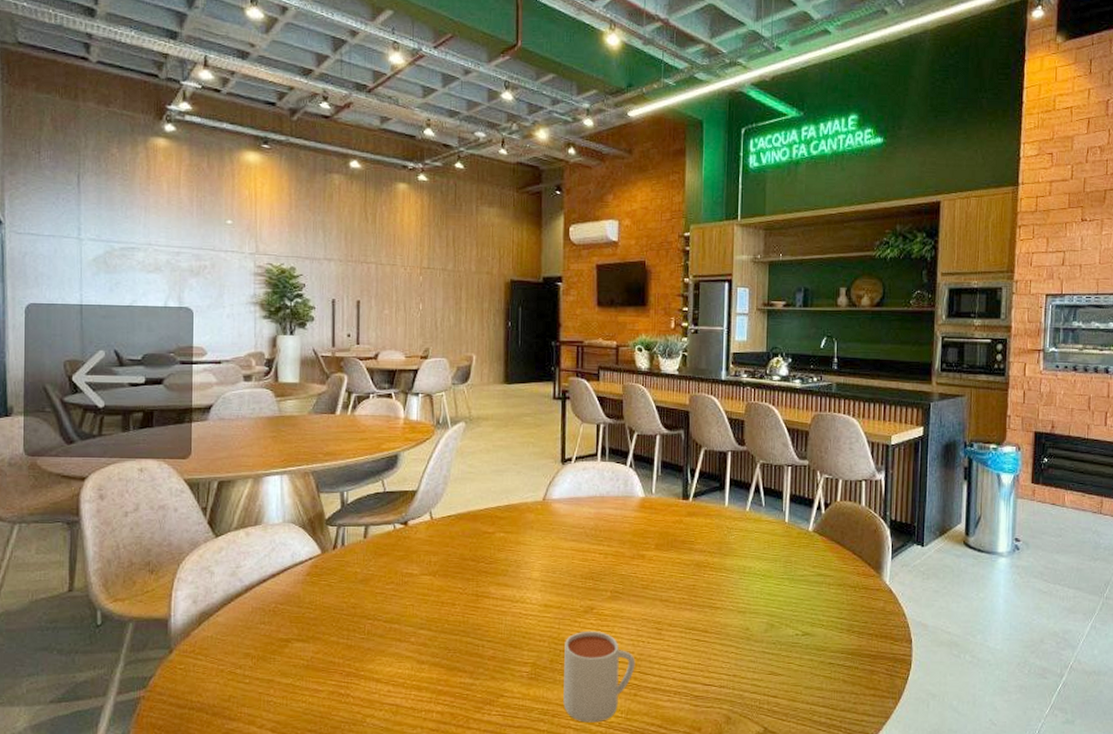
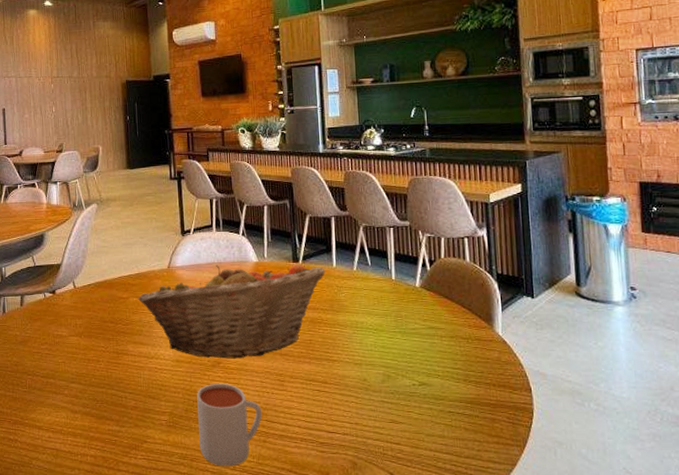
fruit basket: none [506,499,716,604] -> present [138,264,326,359]

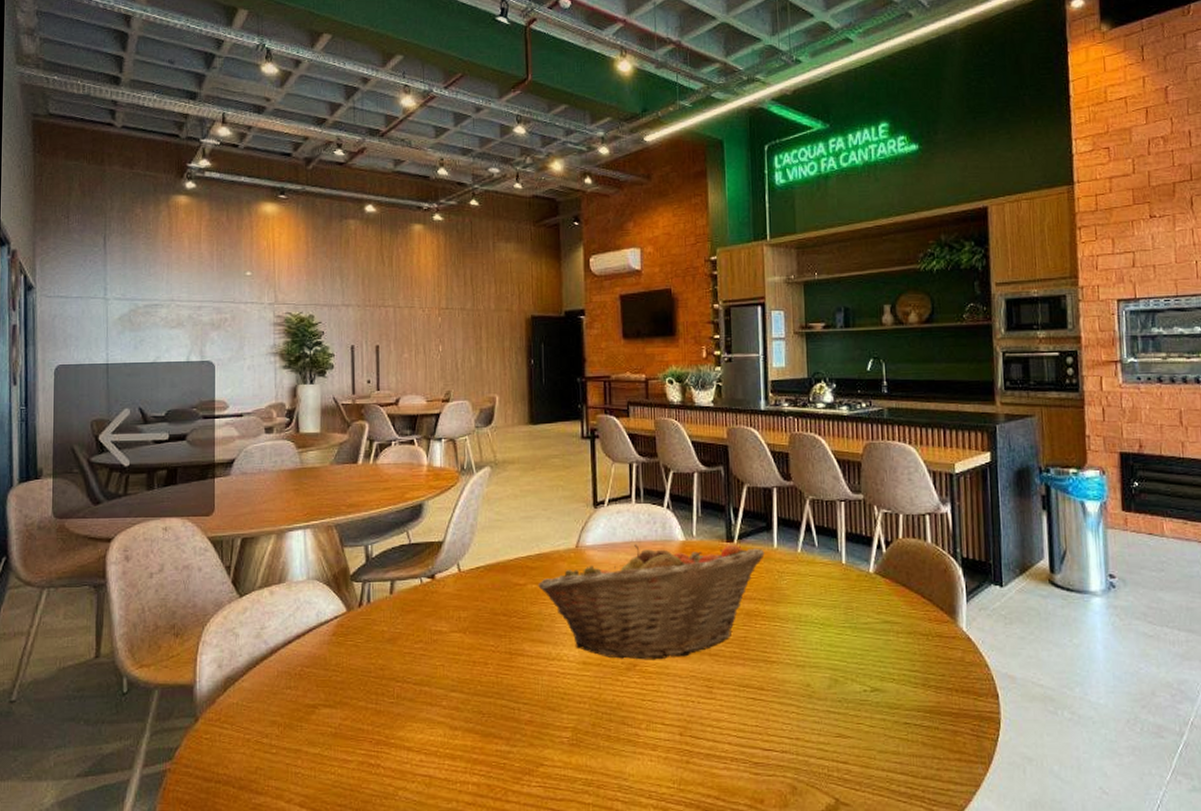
mug: present [197,383,262,467] -> none [607,690,686,794]

